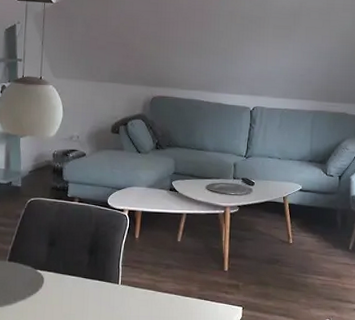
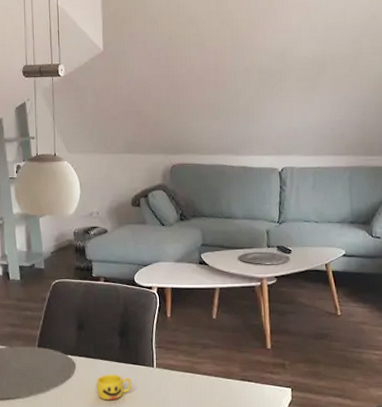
cup: none [62,289,97,314] -> present [96,374,132,401]

